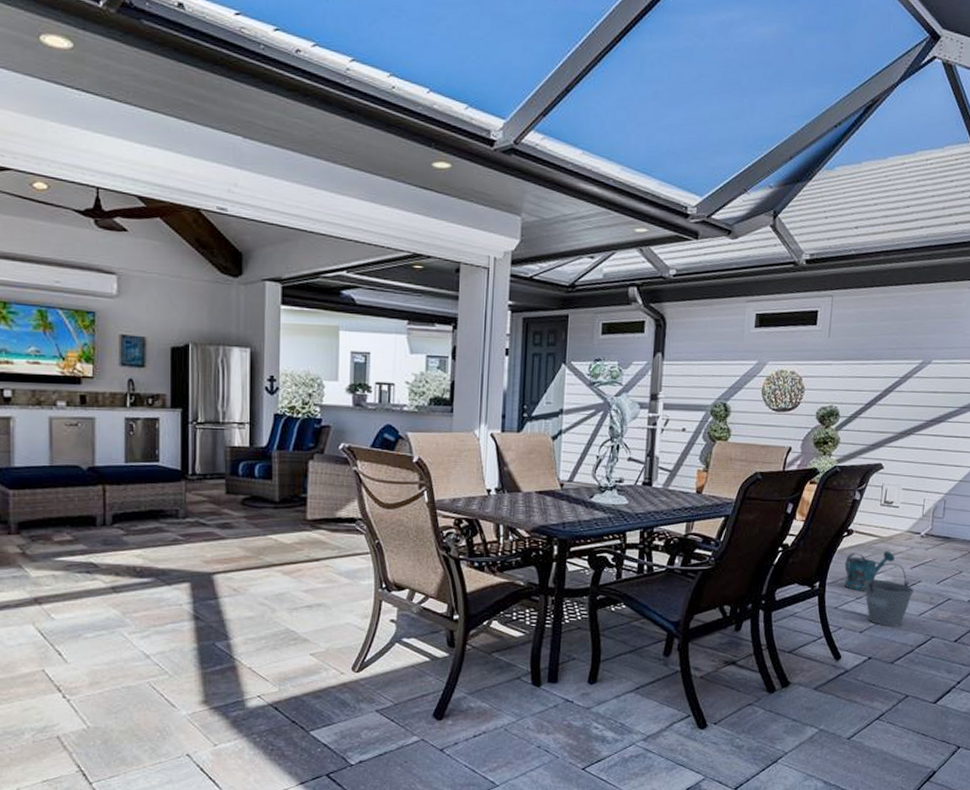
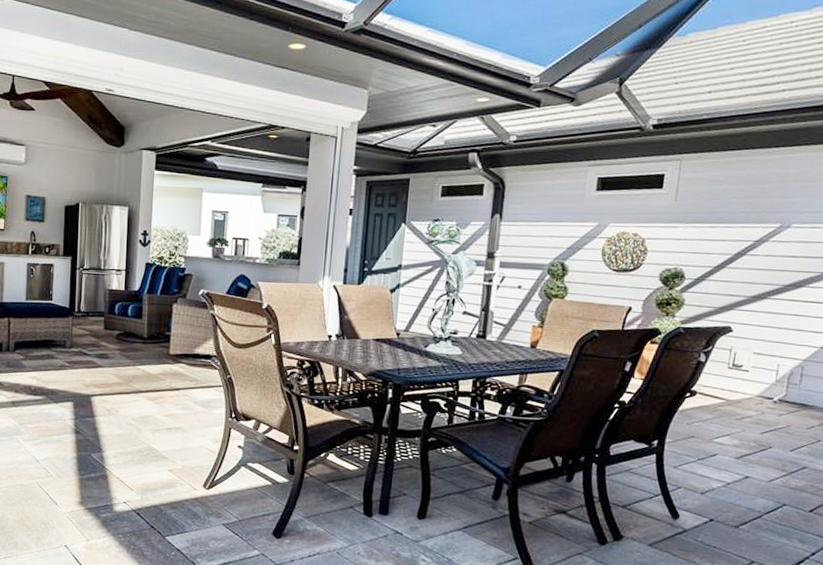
watering can: present [844,551,895,591] -> none [685,414,743,453]
bucket: present [864,563,914,627] -> none [707,426,764,492]

